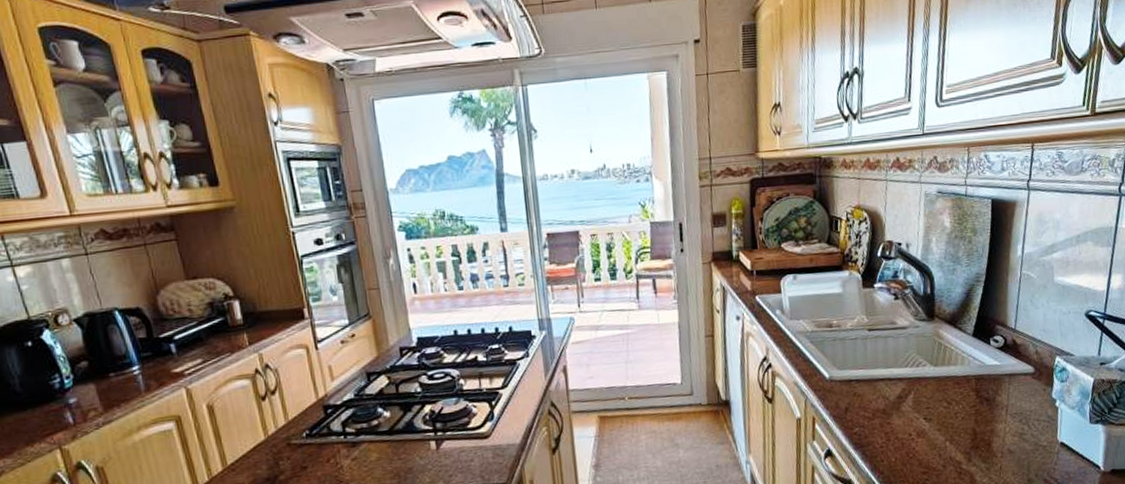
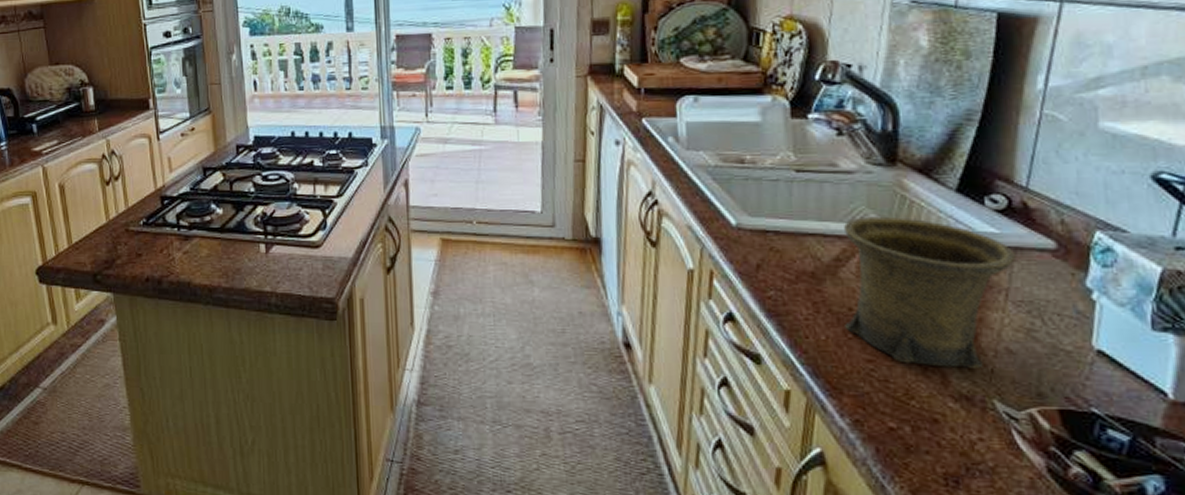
mug: none [903,359,1011,471] -> present [844,216,1017,368]

